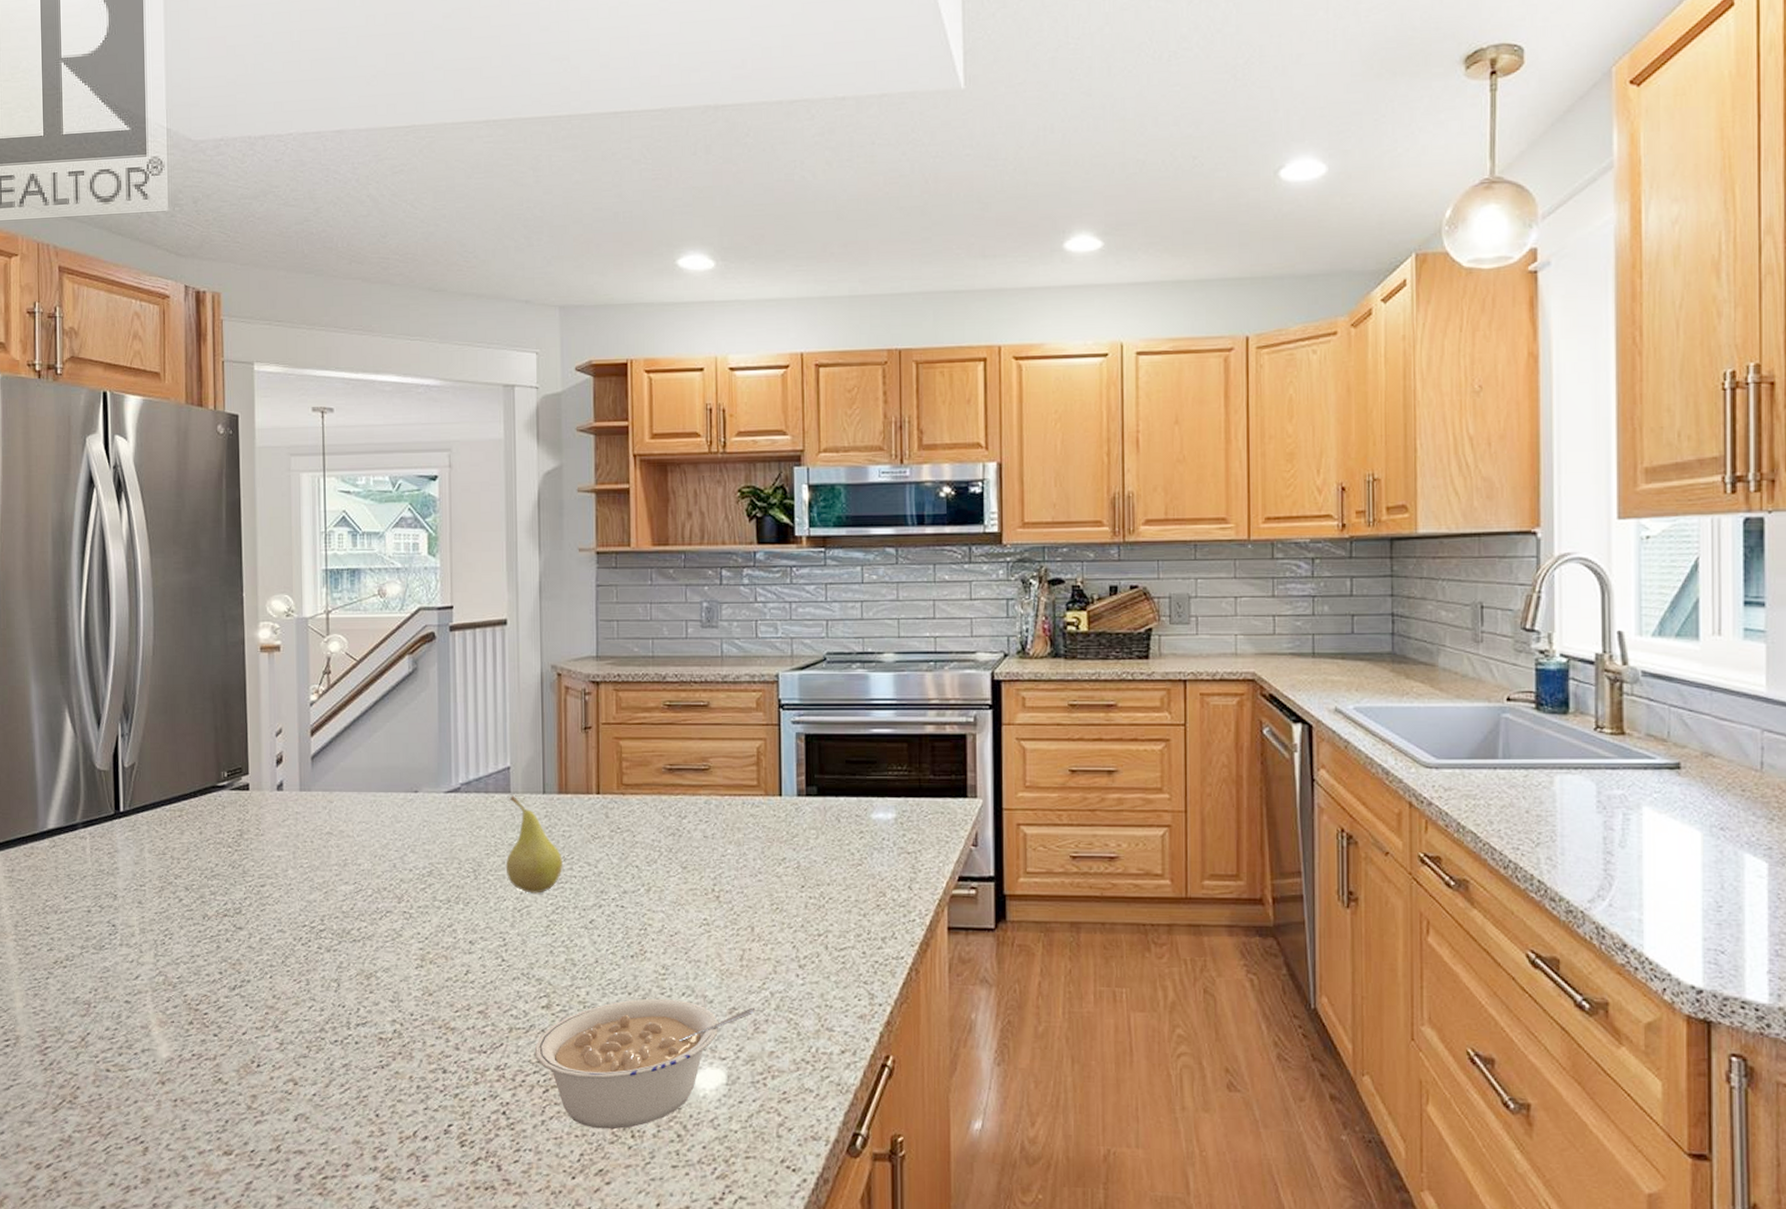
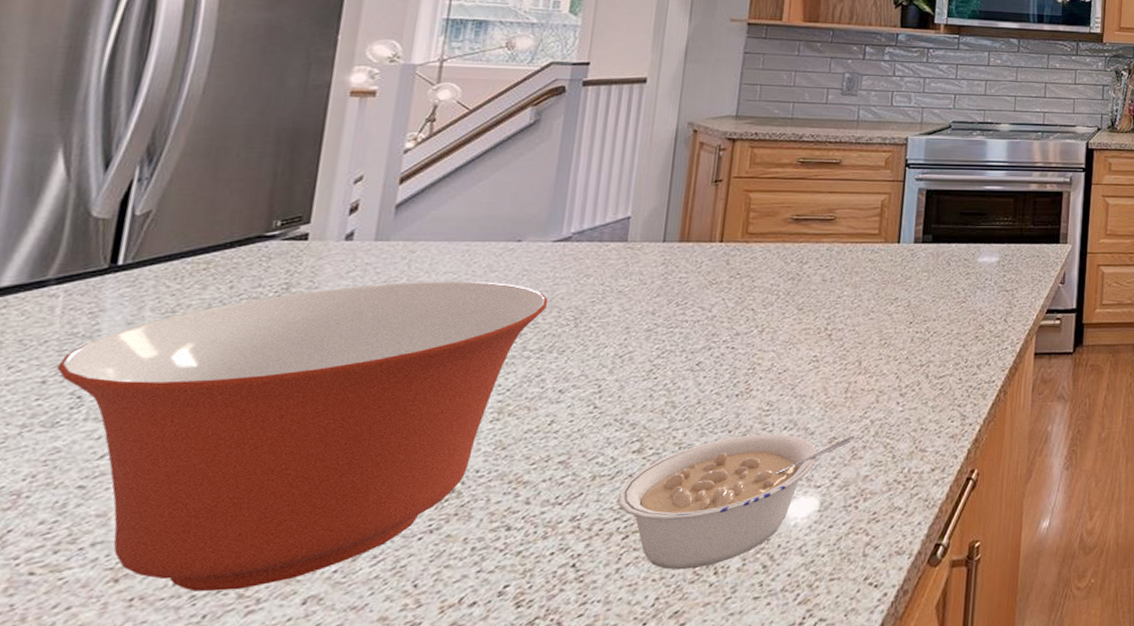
mixing bowl: none [96,830,449,1102] -> present [57,281,549,592]
fruit: present [505,795,563,894] -> none [611,244,675,339]

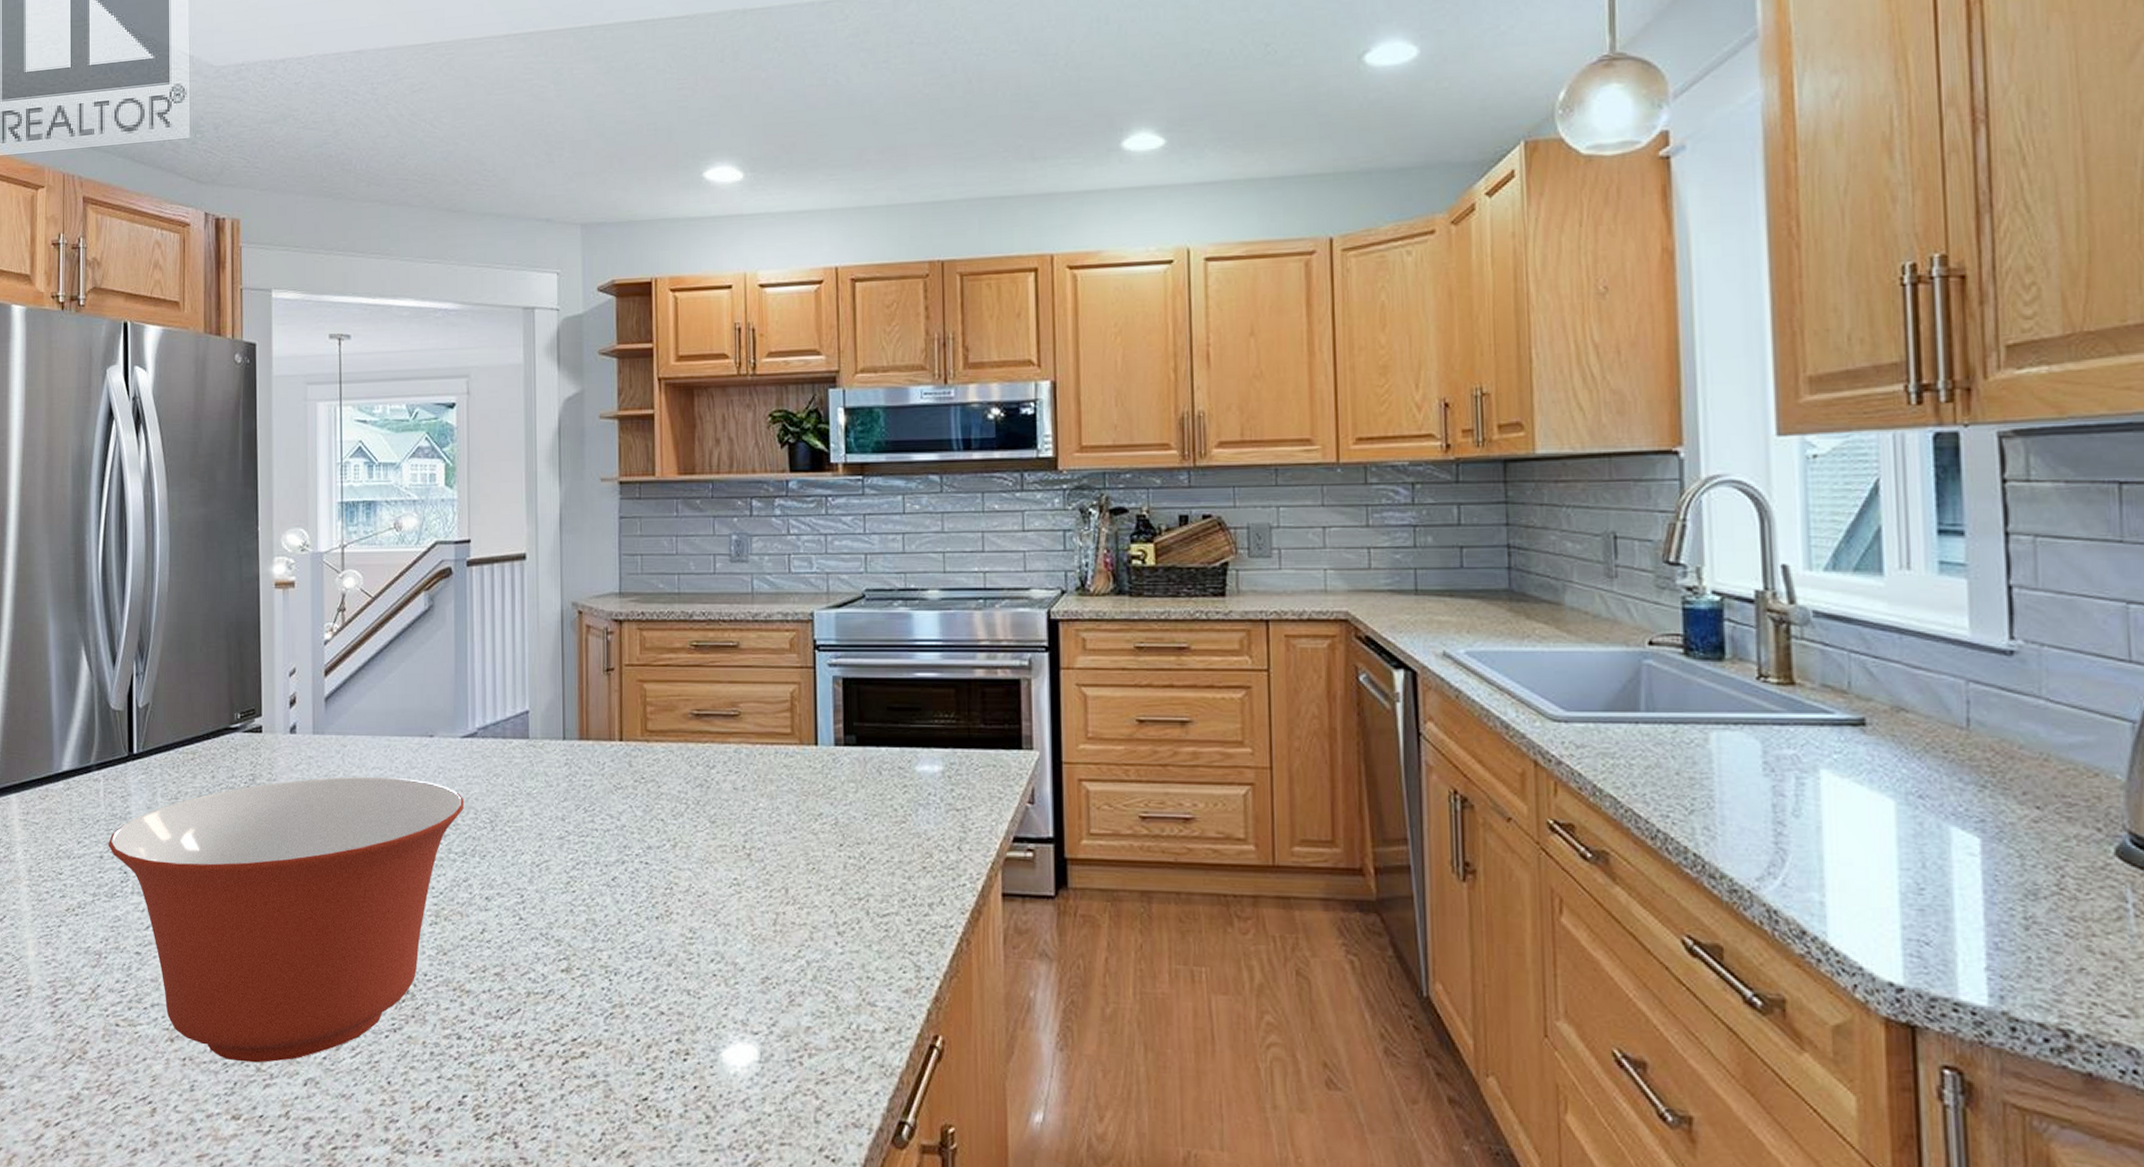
legume: present [618,433,855,570] -> none [553,964,791,1108]

